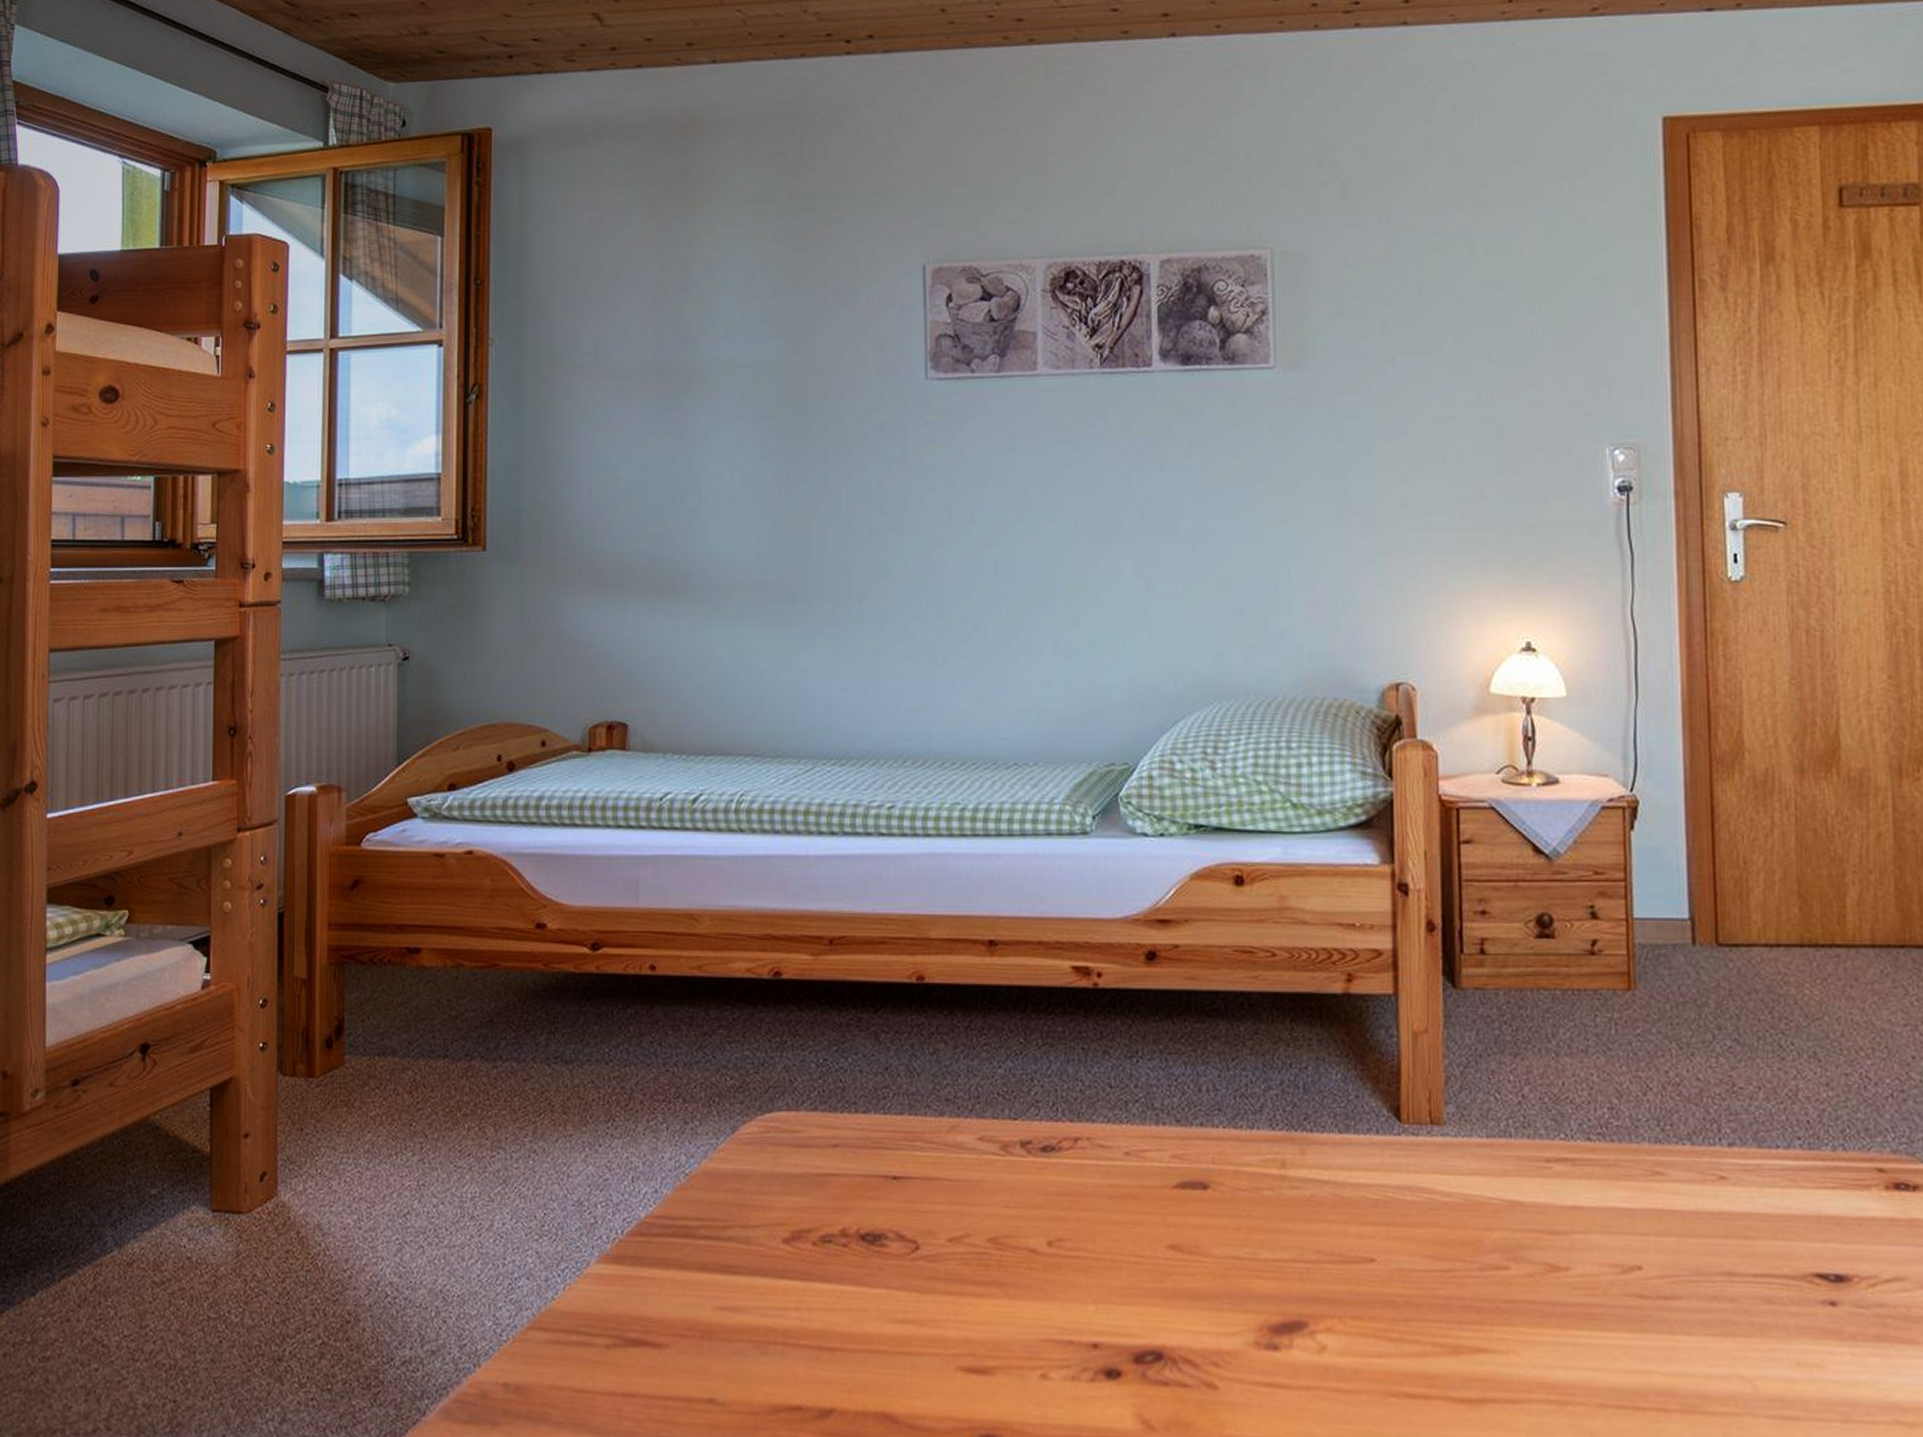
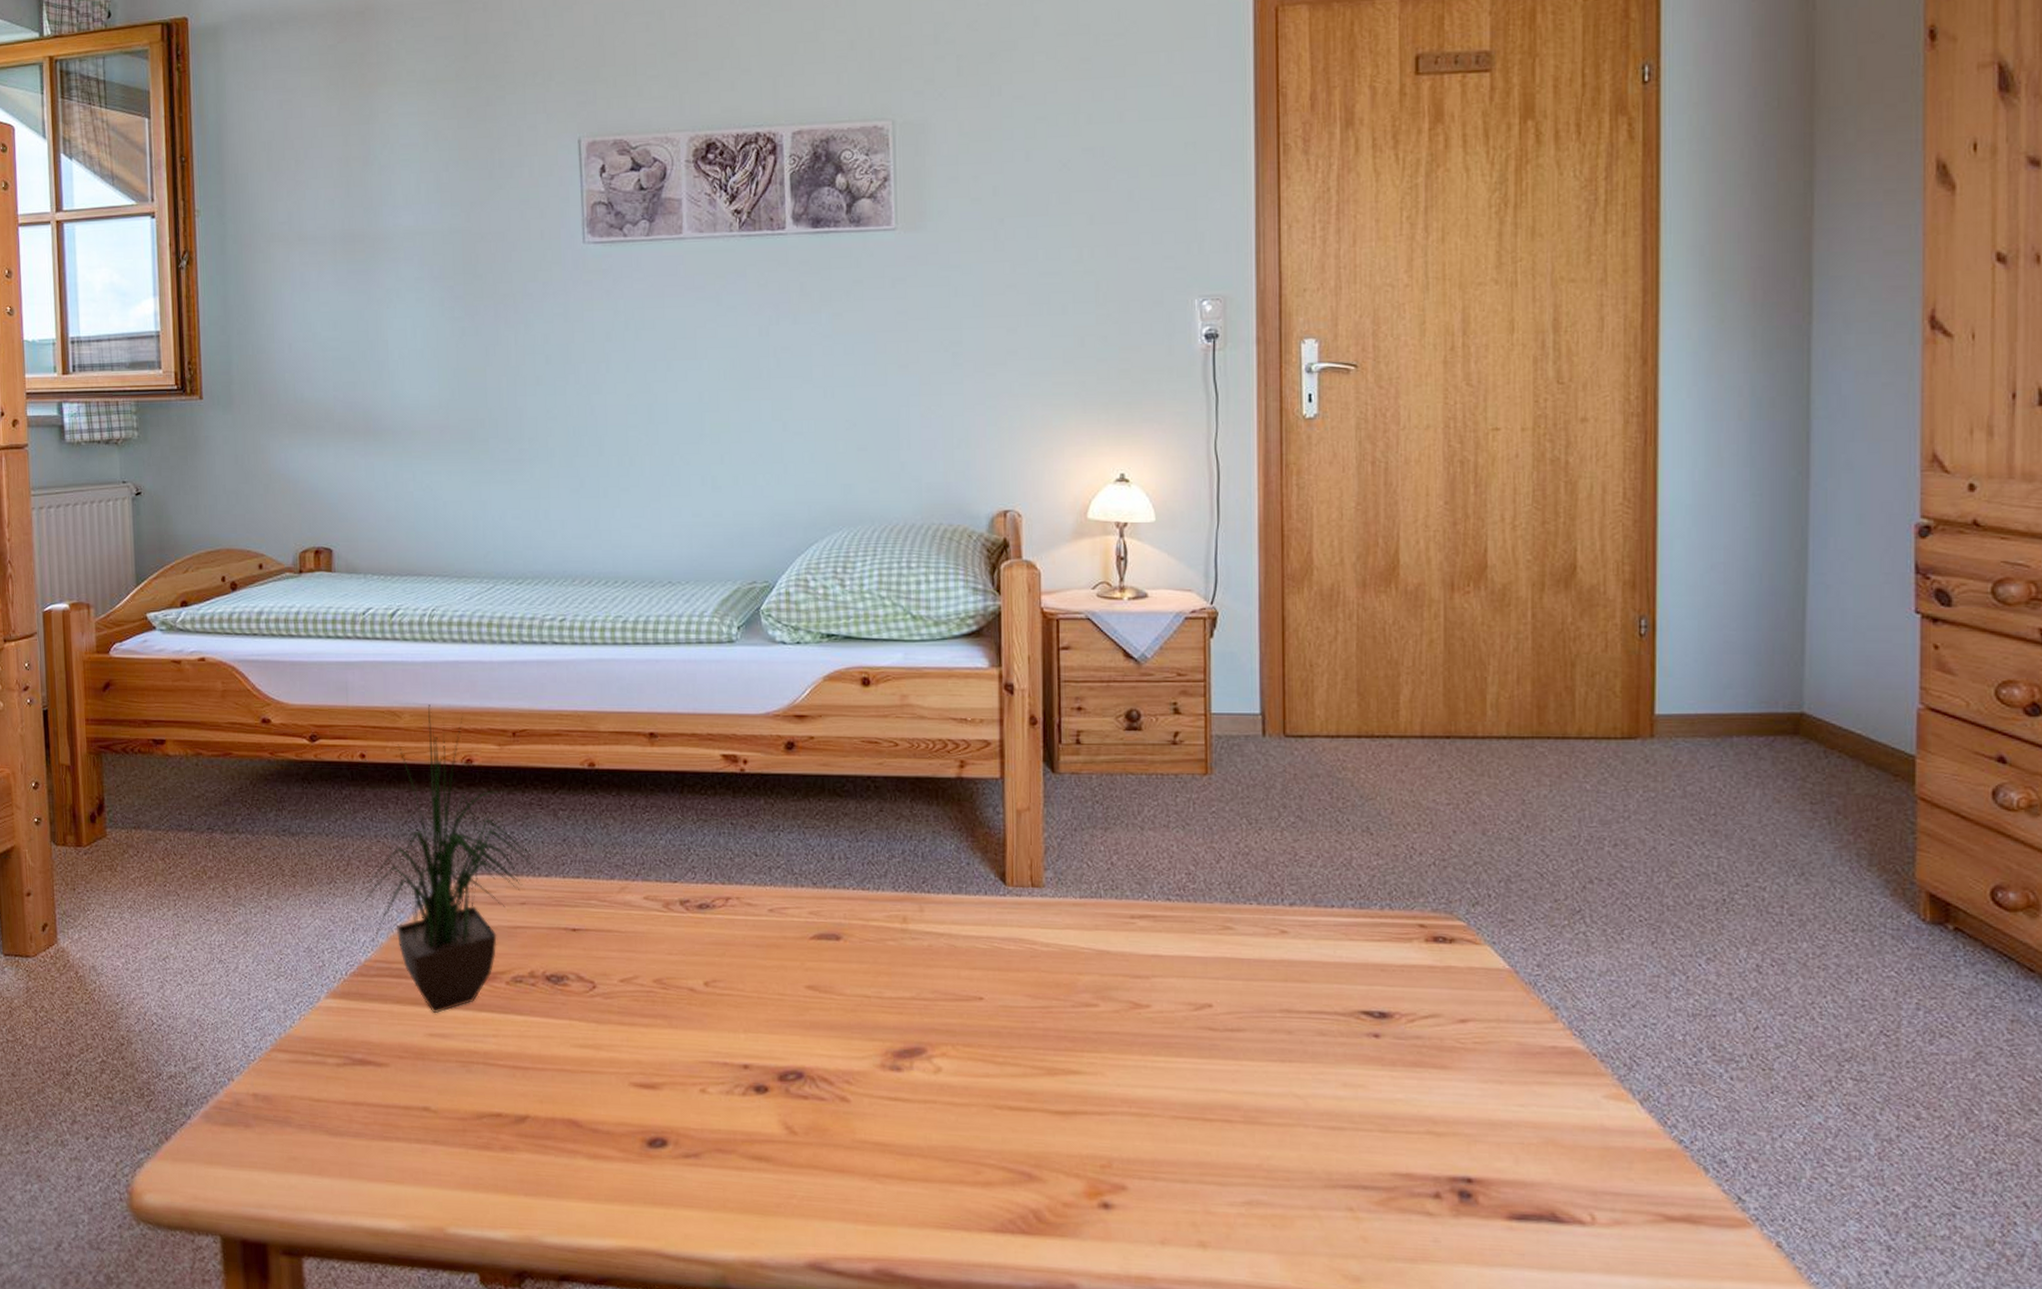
potted plant: none [638,906,854,1281] -> present [357,705,538,1013]

